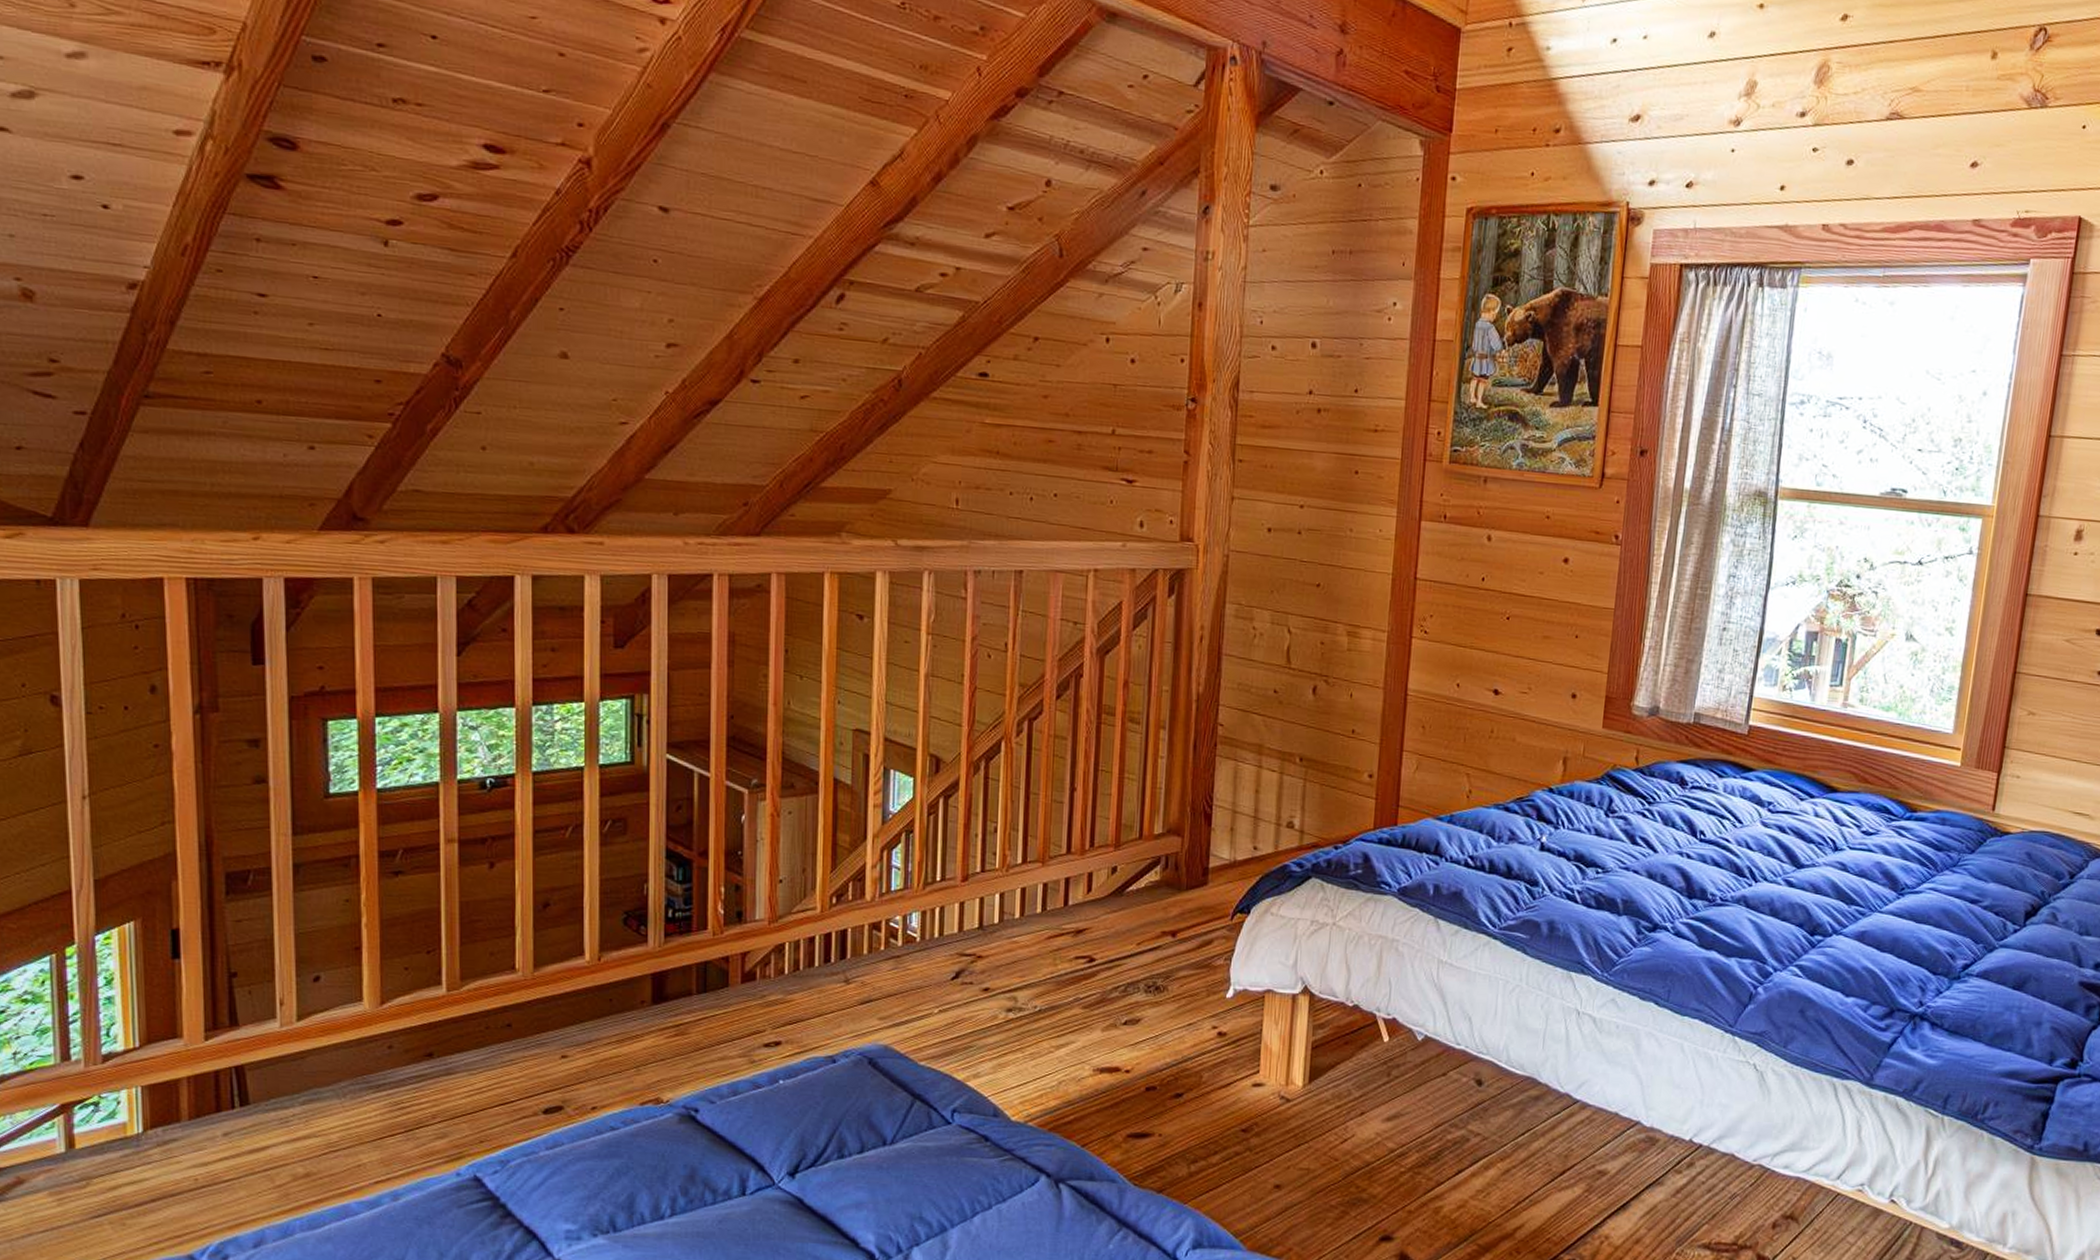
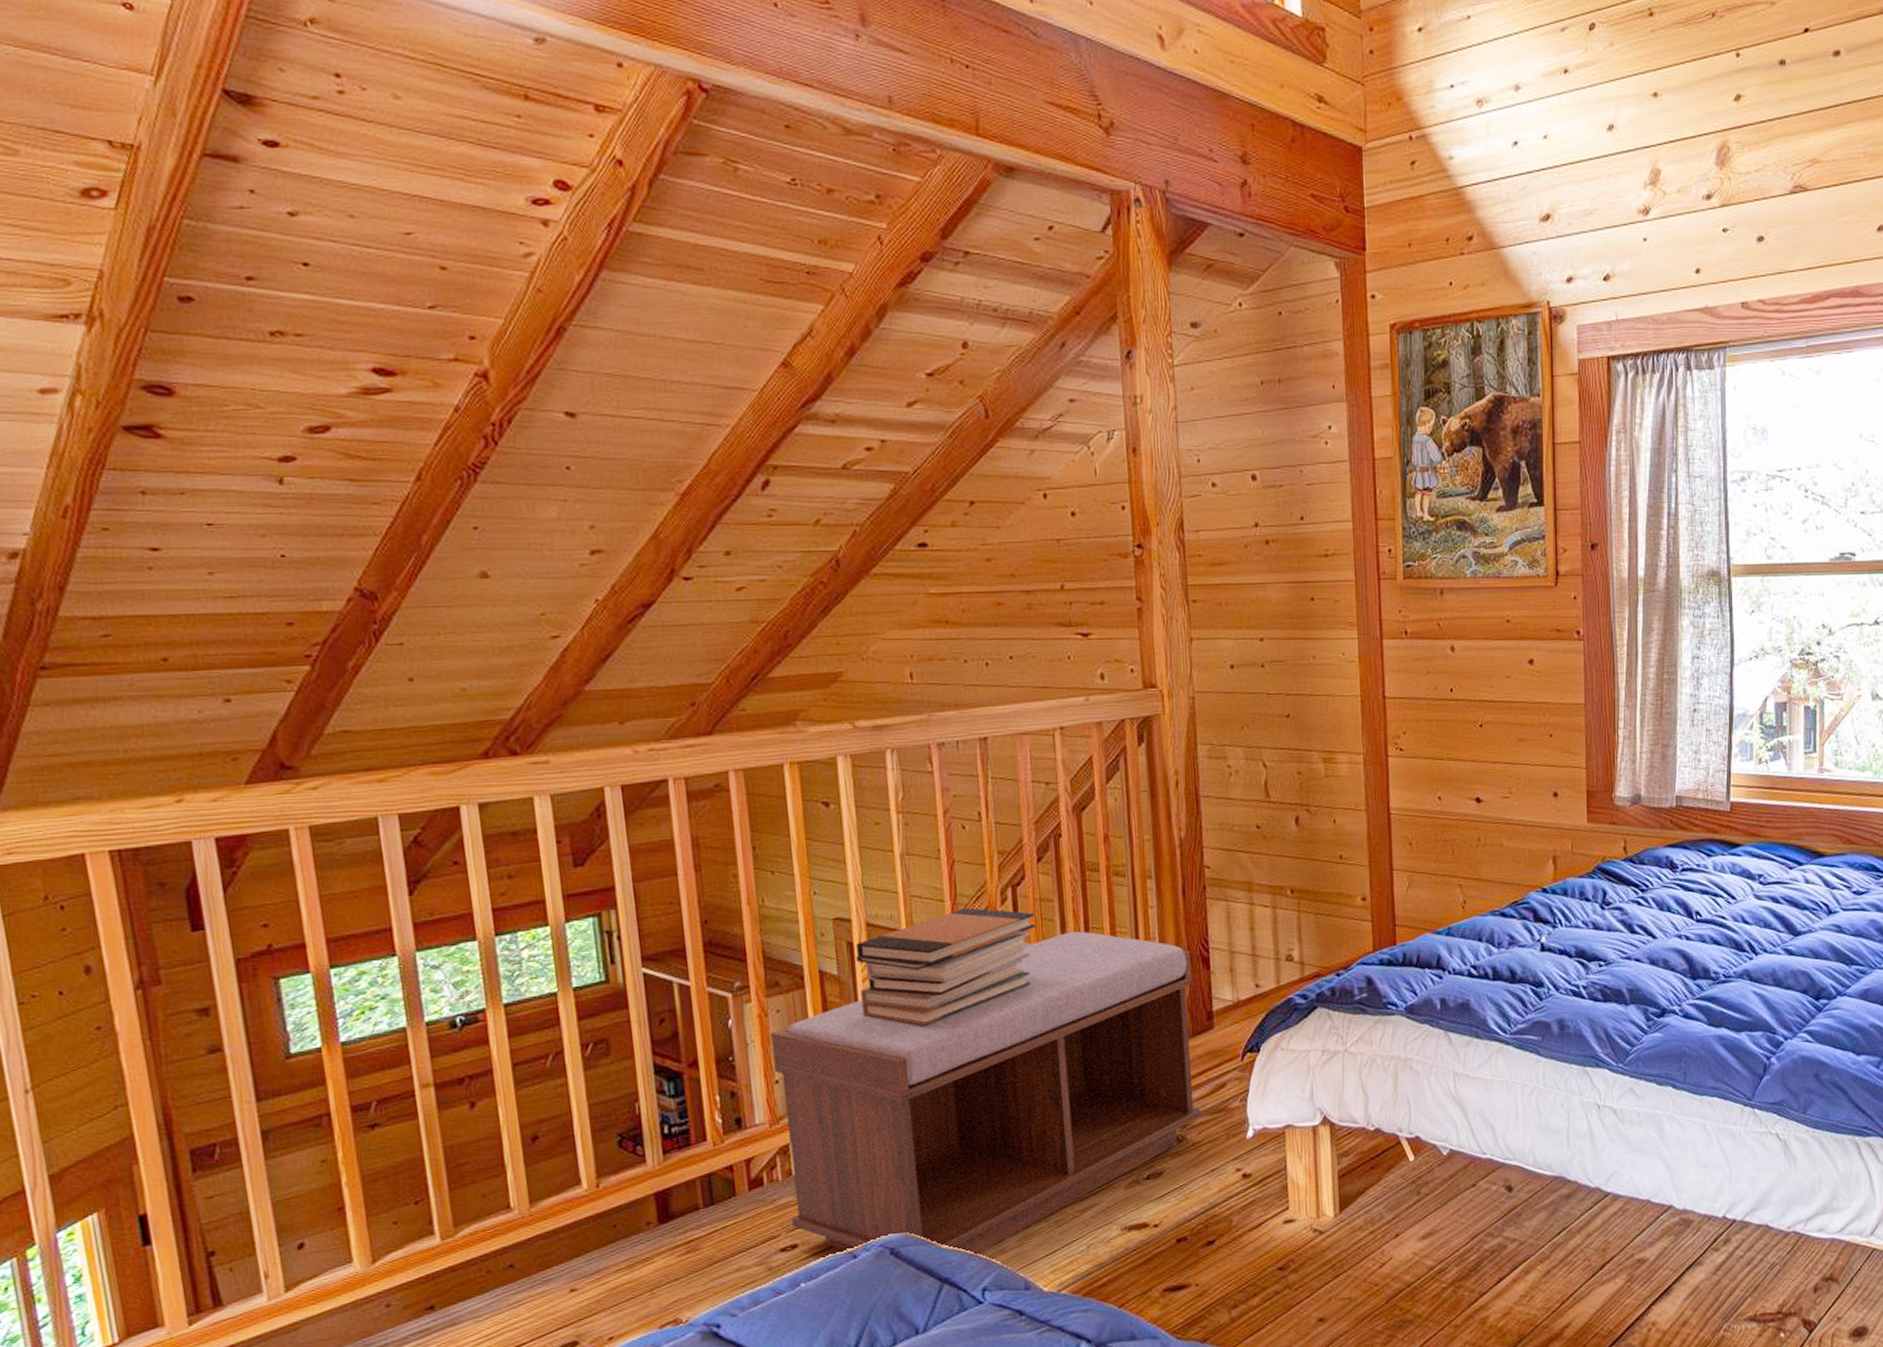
bench: none [777,771,1194,1077] -> present [771,931,1200,1257]
book stack: none [870,735,1047,845] -> present [855,908,1035,1026]

